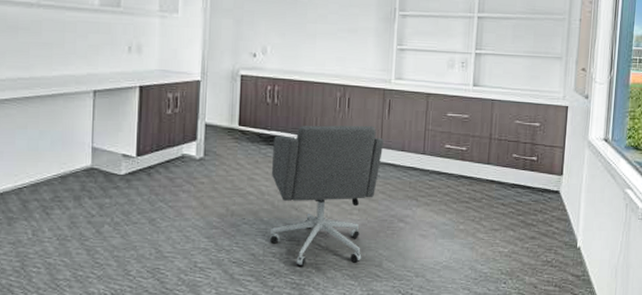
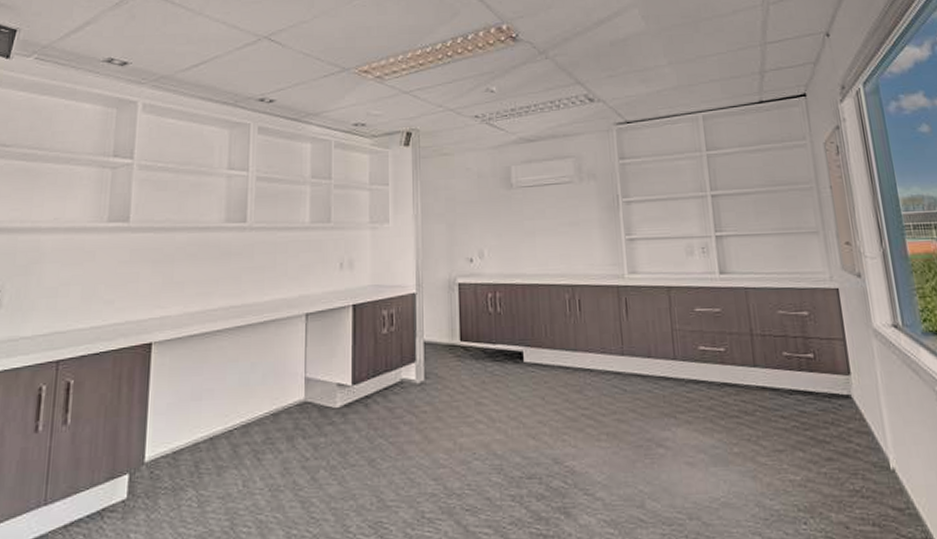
office chair: present [269,125,384,267] -> none [500,329,626,512]

